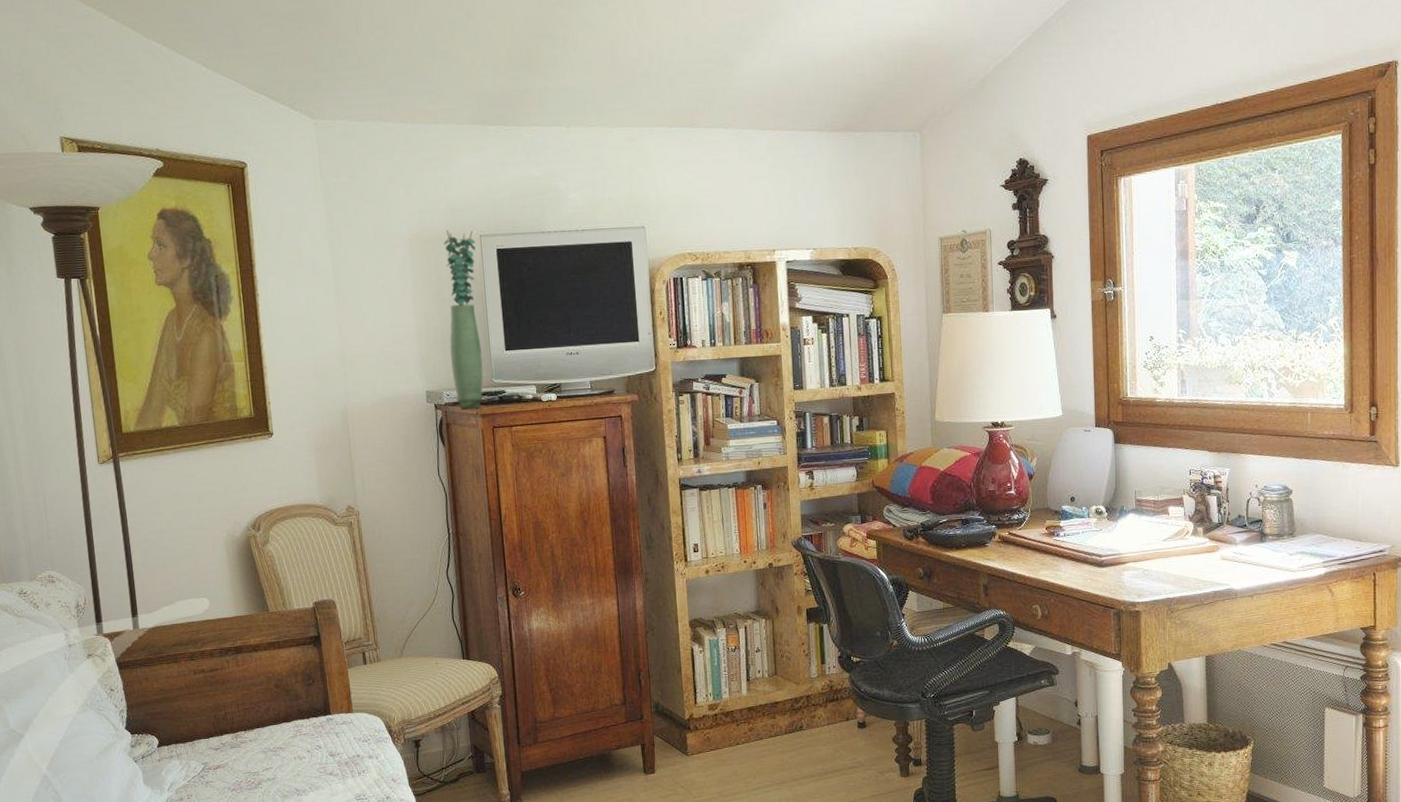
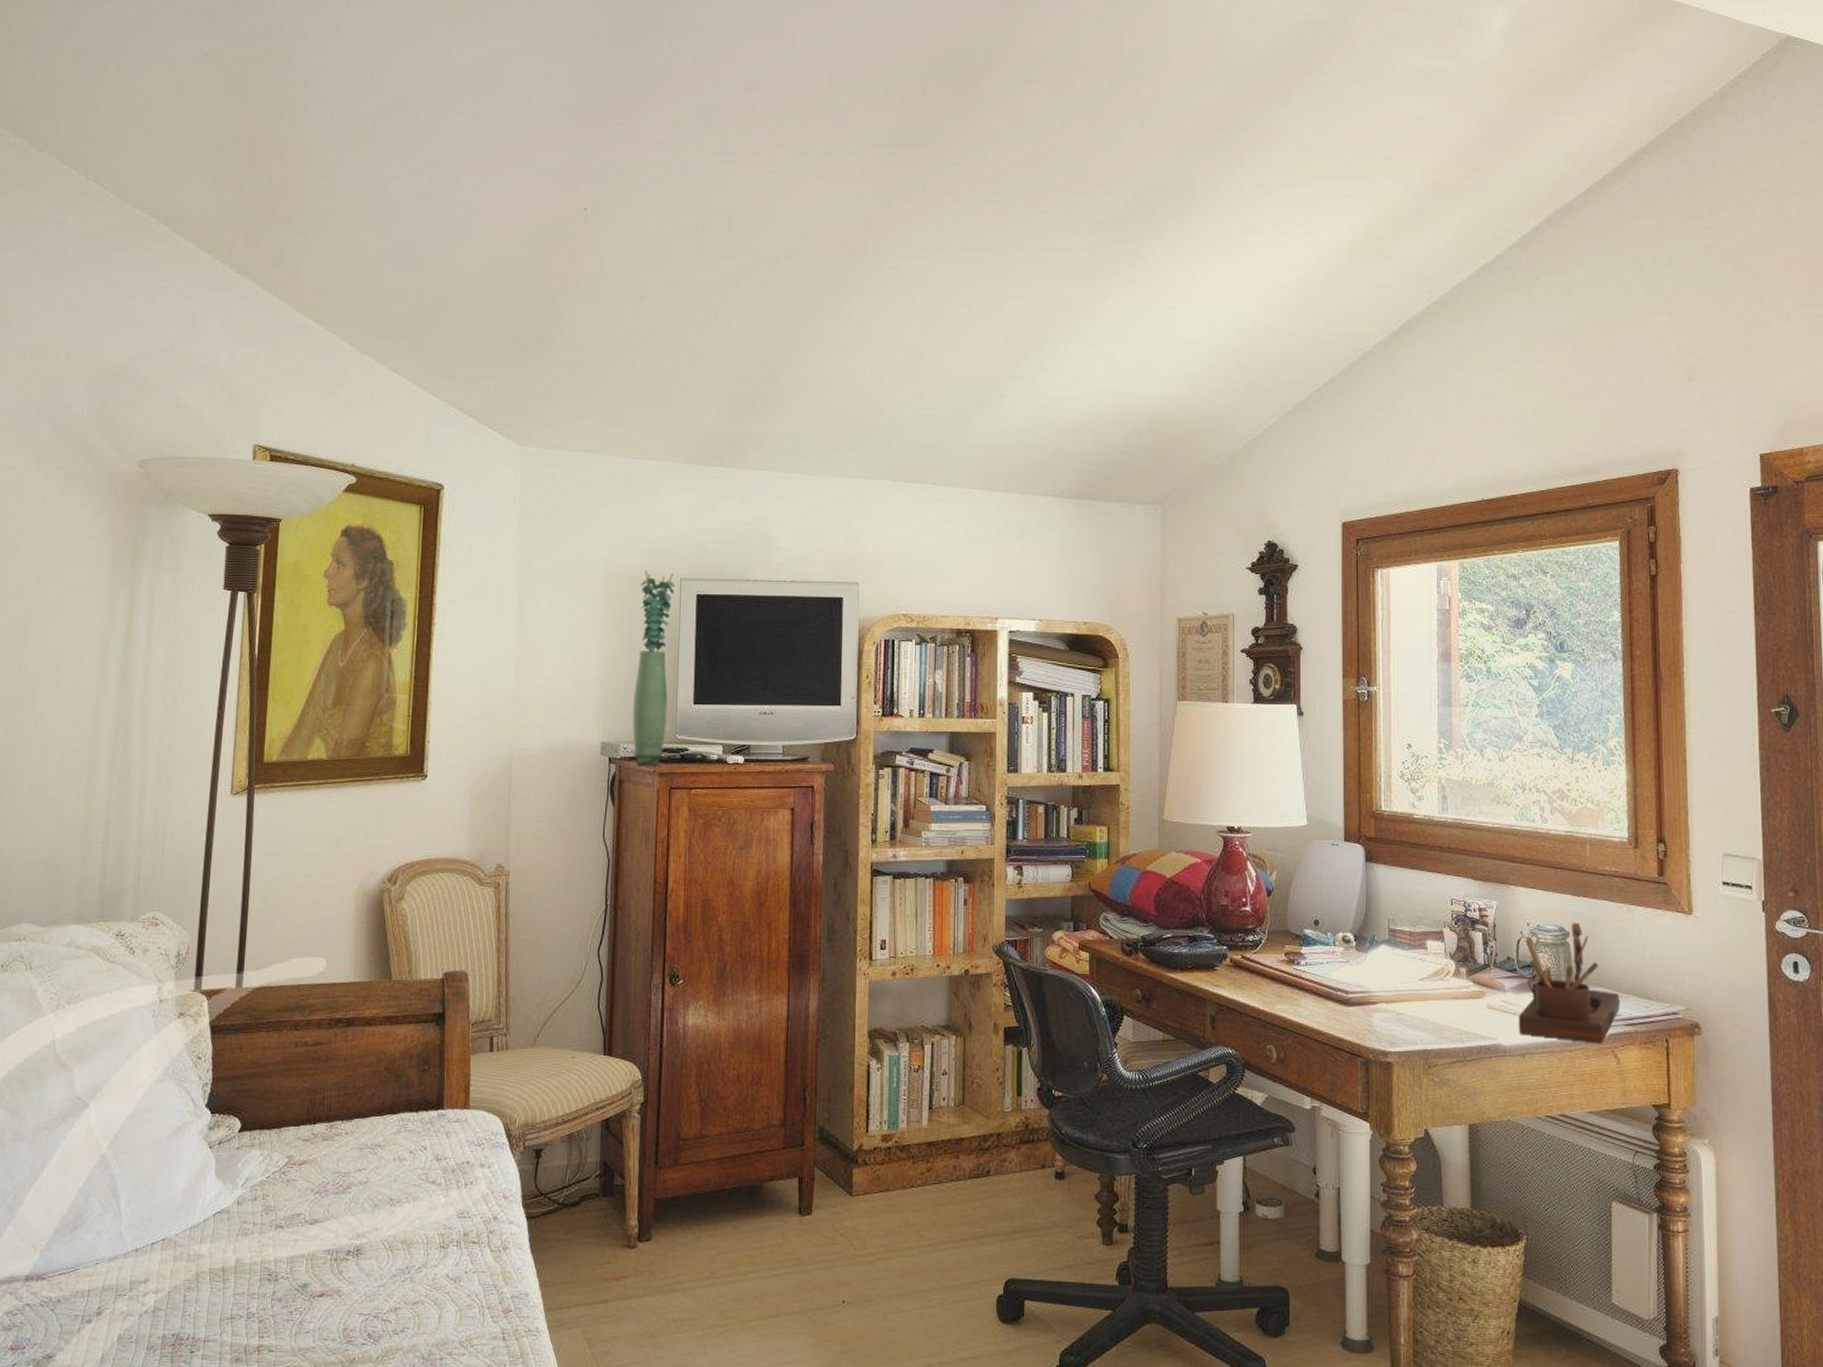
desk organizer: none [1248,481,1335,582] -> present [1519,922,1620,1044]

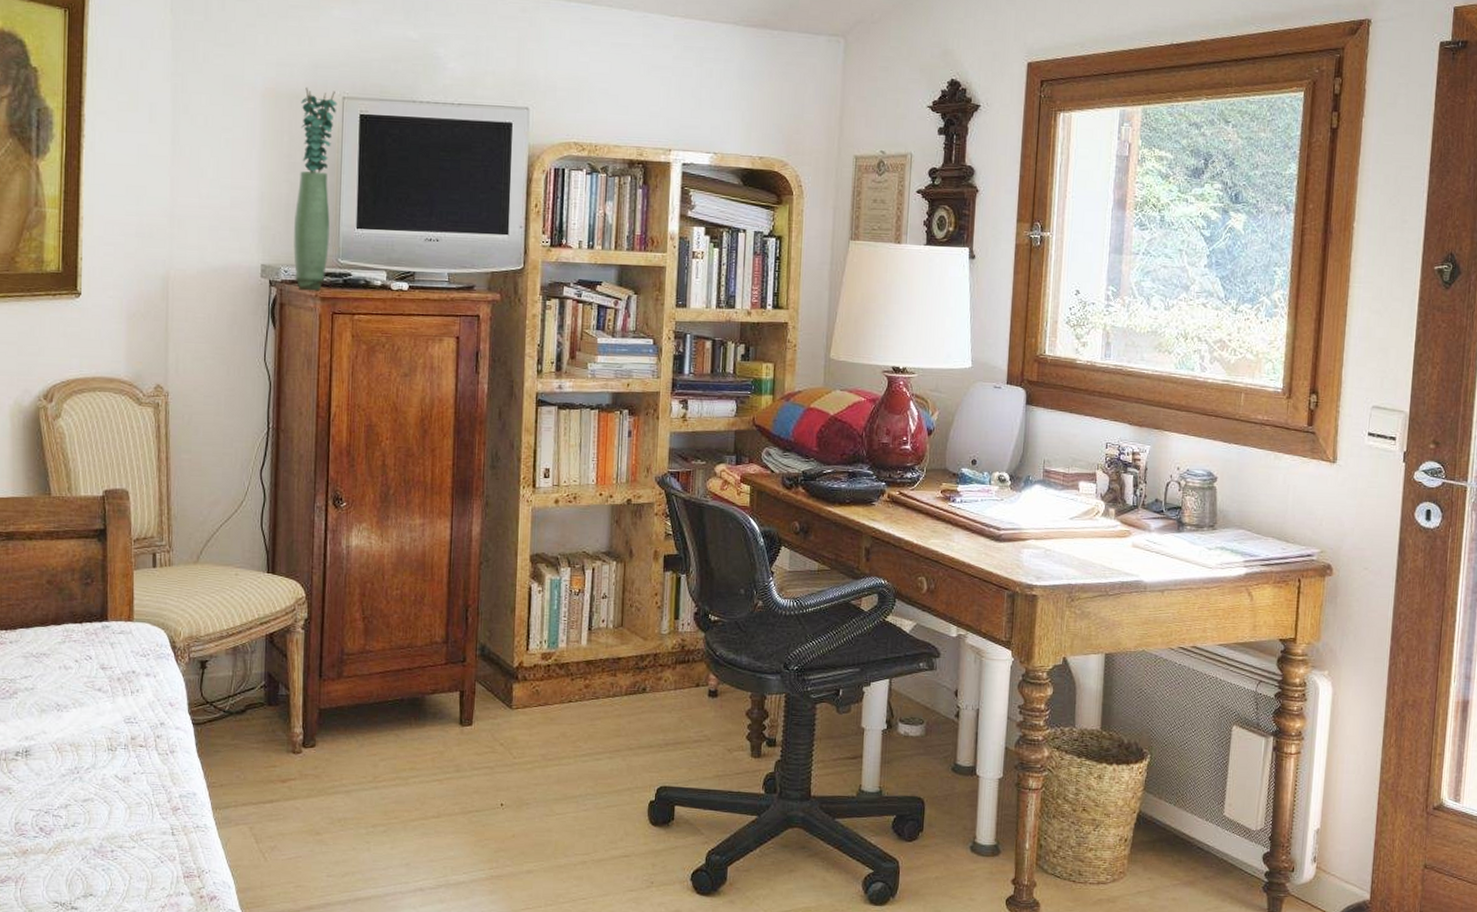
desk organizer: present [1519,922,1620,1044] -> none [1160,468,1259,582]

